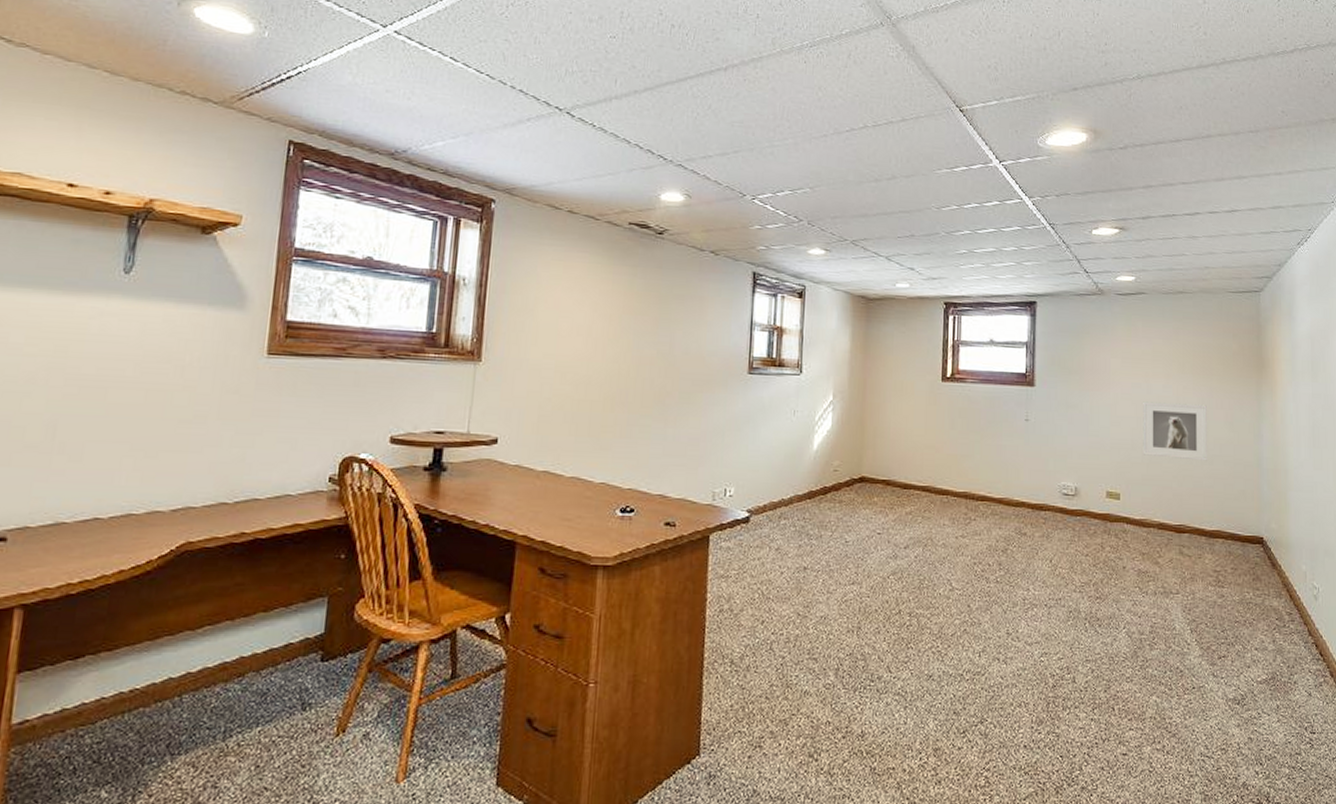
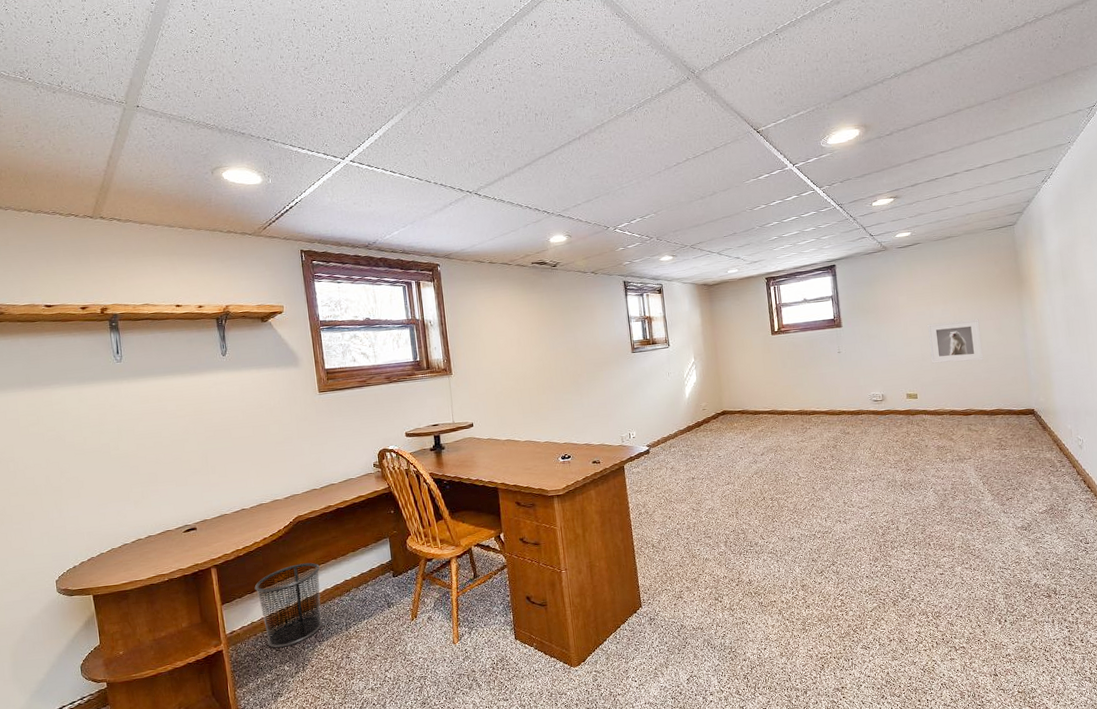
waste bin: none [80,620,203,758] -> present [254,562,323,648]

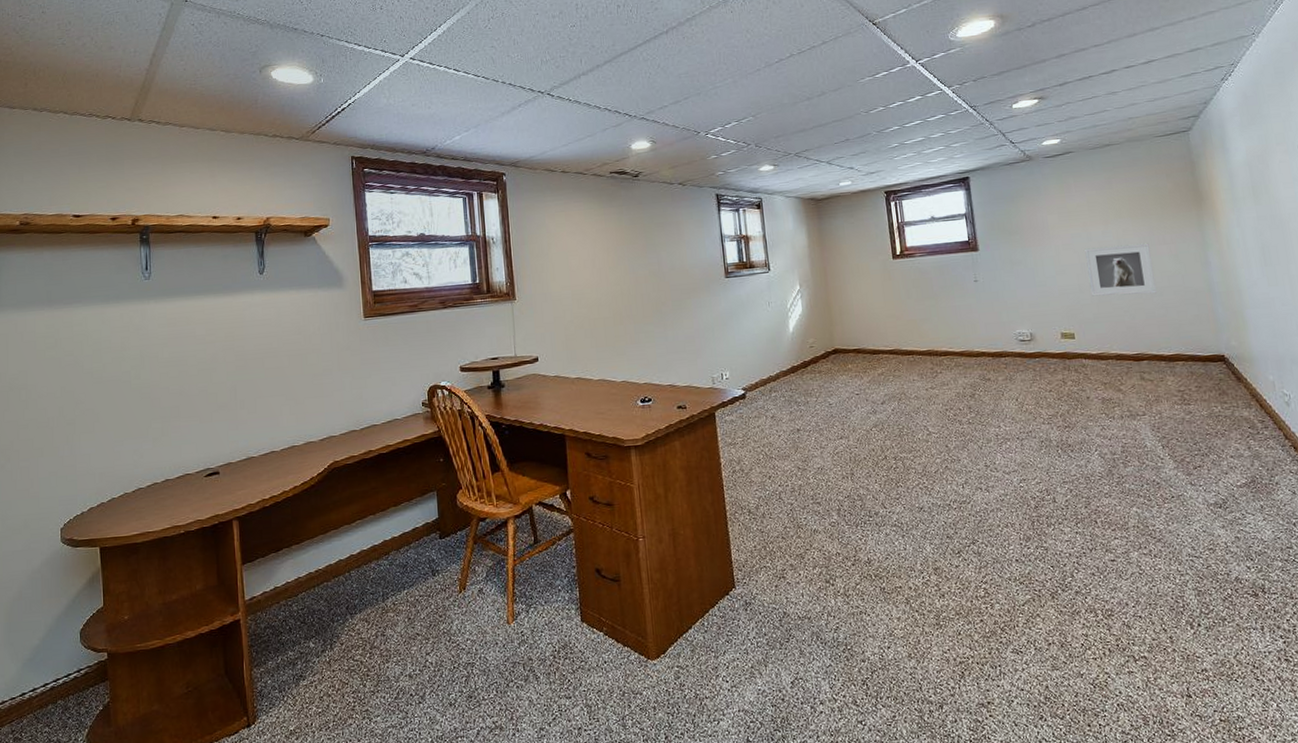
waste bin: present [254,562,323,648] -> none [280,517,356,620]

